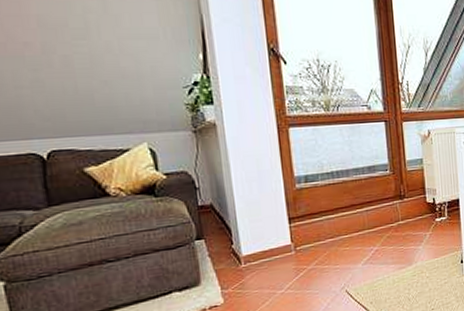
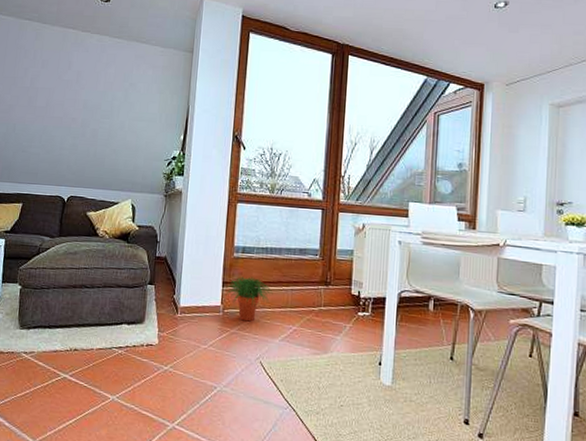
potted plant: none [292,205,348,255] -> present [225,276,273,322]

